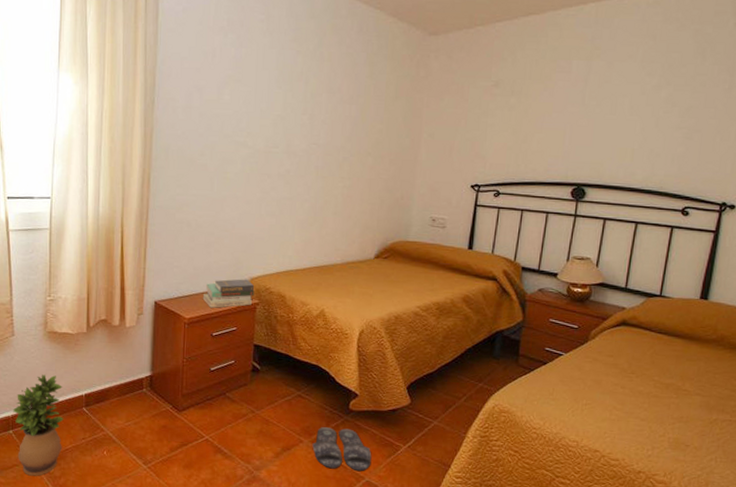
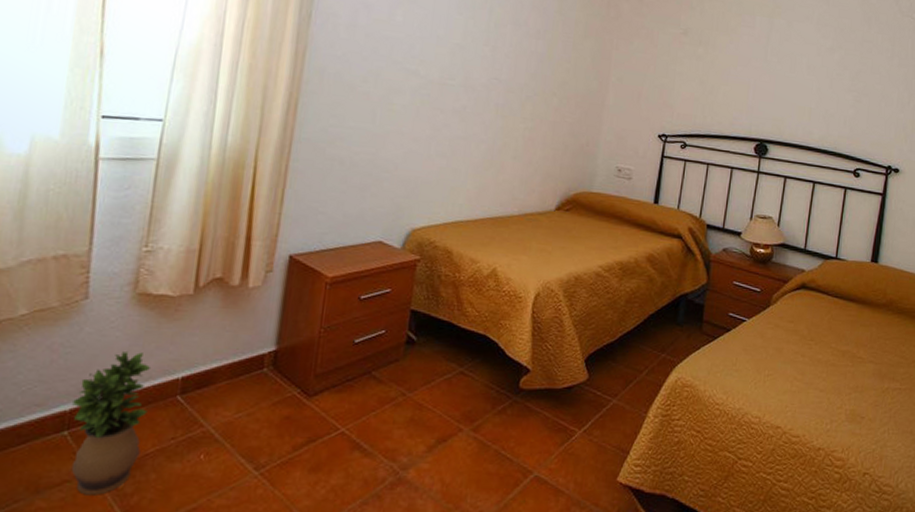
books: present [202,279,255,308] -> none [351,230,417,265]
slippers: present [312,427,372,472] -> none [473,411,543,465]

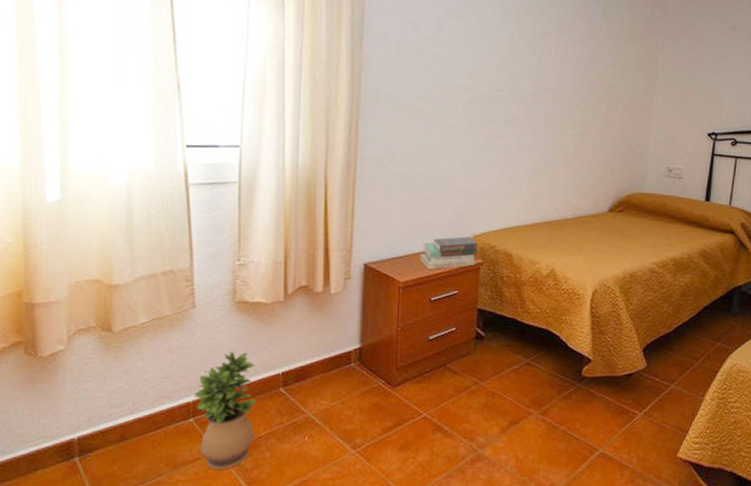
books: none [351,230,417,265] -> present [419,236,478,270]

